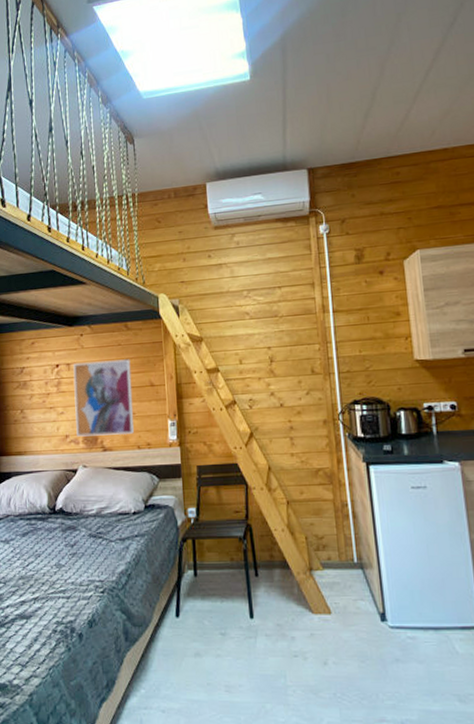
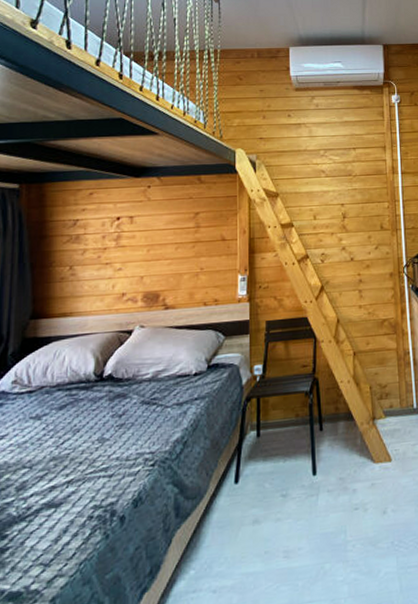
wall art: present [73,359,134,437] -> none [135,213,202,295]

